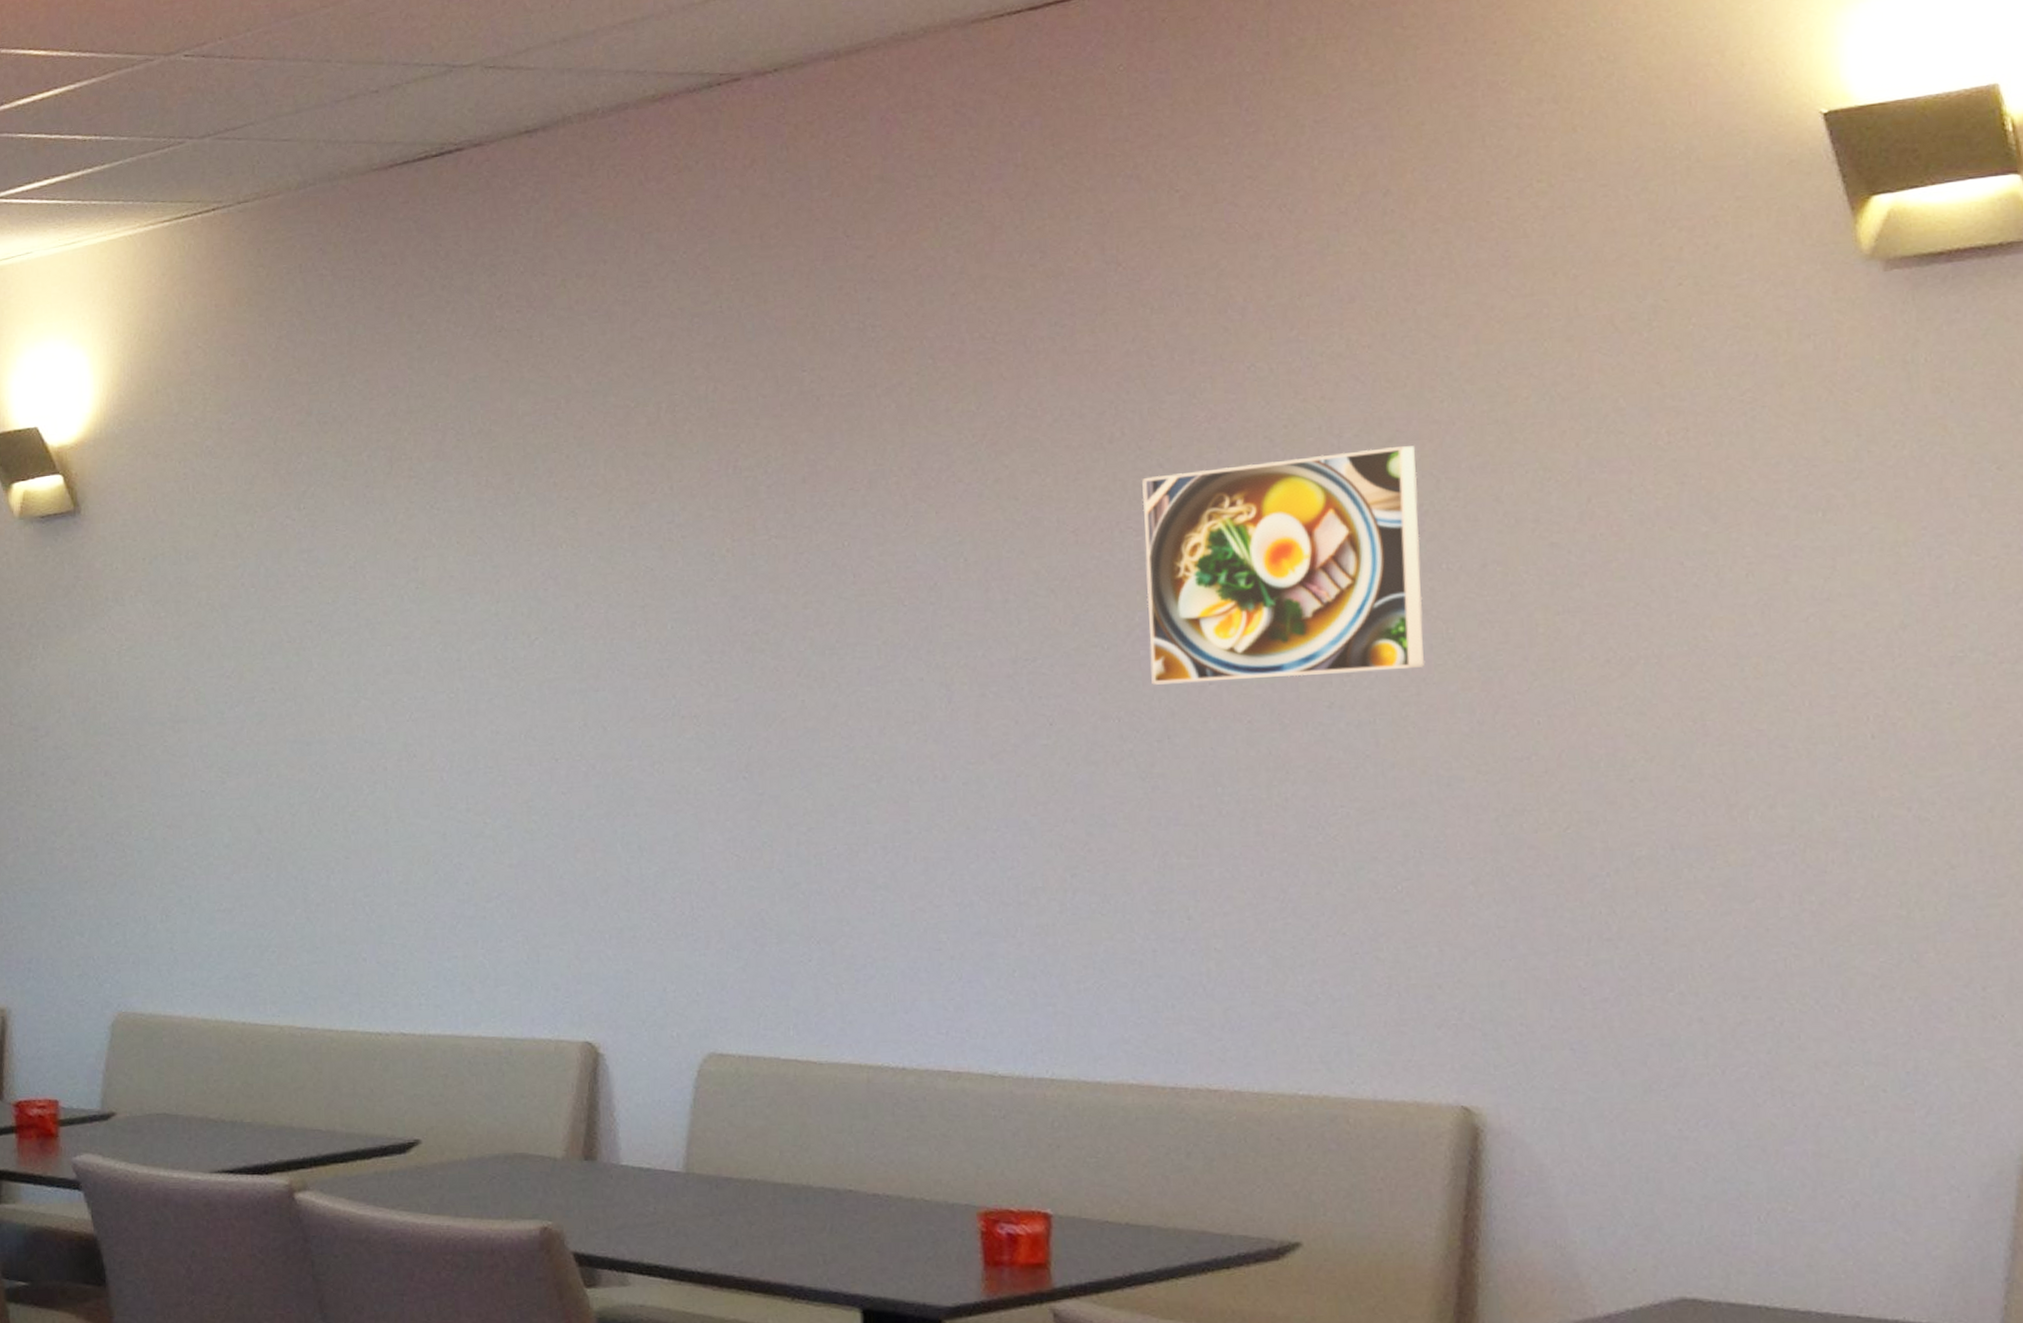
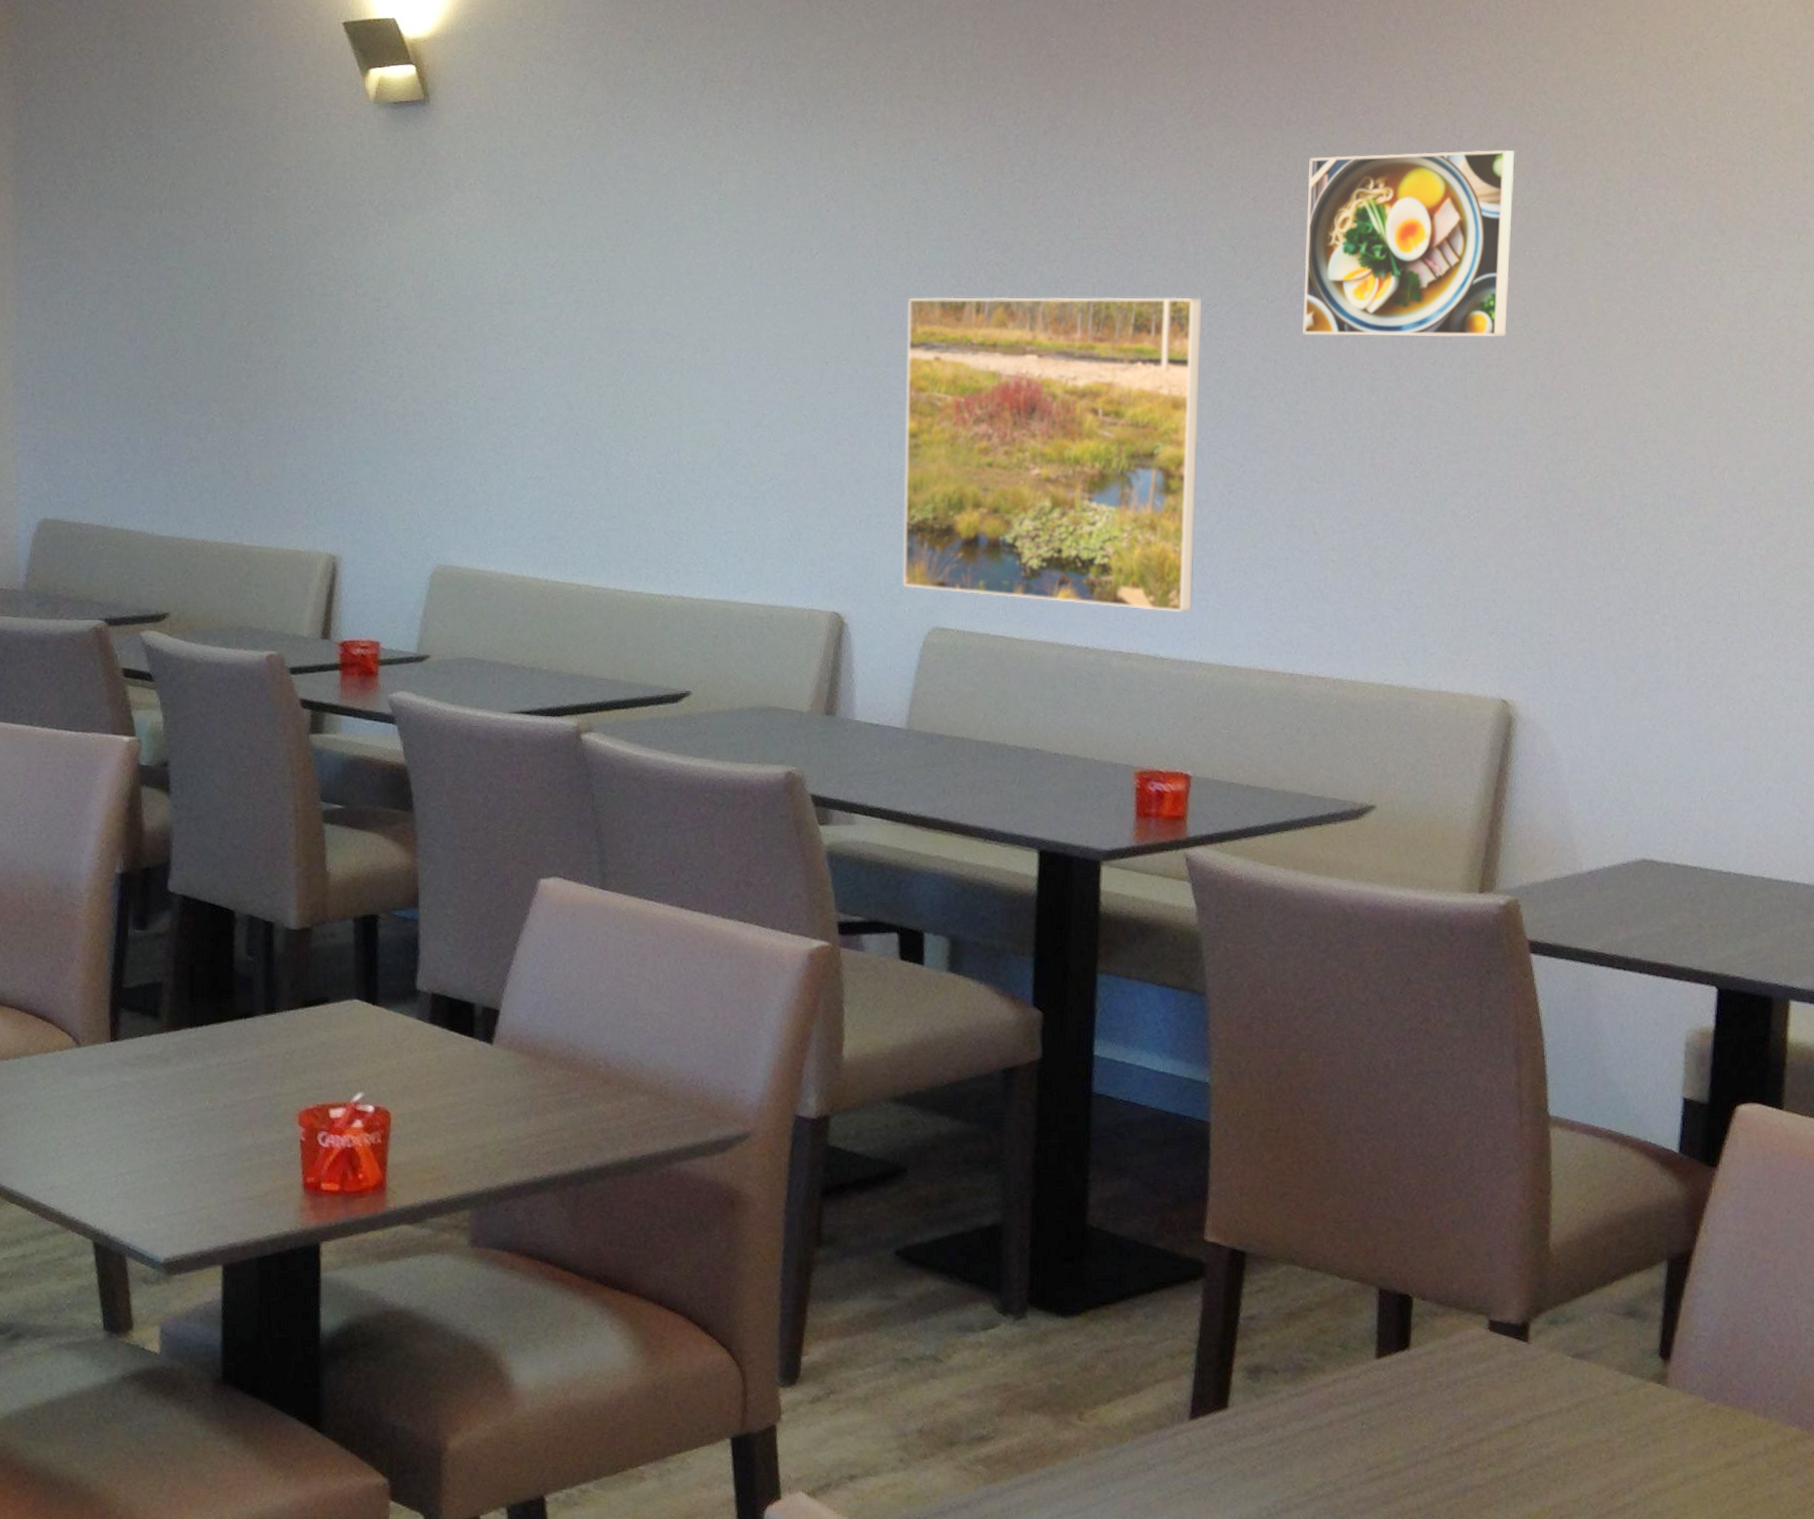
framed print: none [650,653,1036,1022] -> present [903,297,1202,613]

